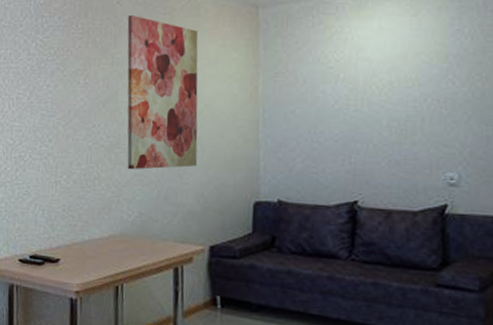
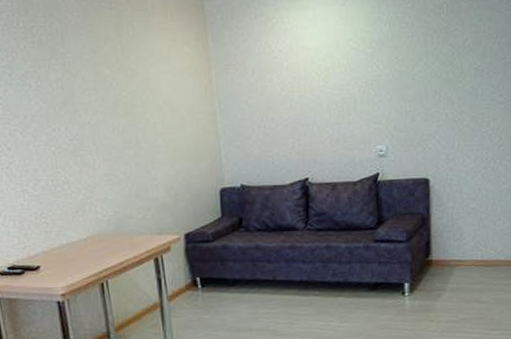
wall art: present [127,14,198,170] -> none [72,10,164,171]

